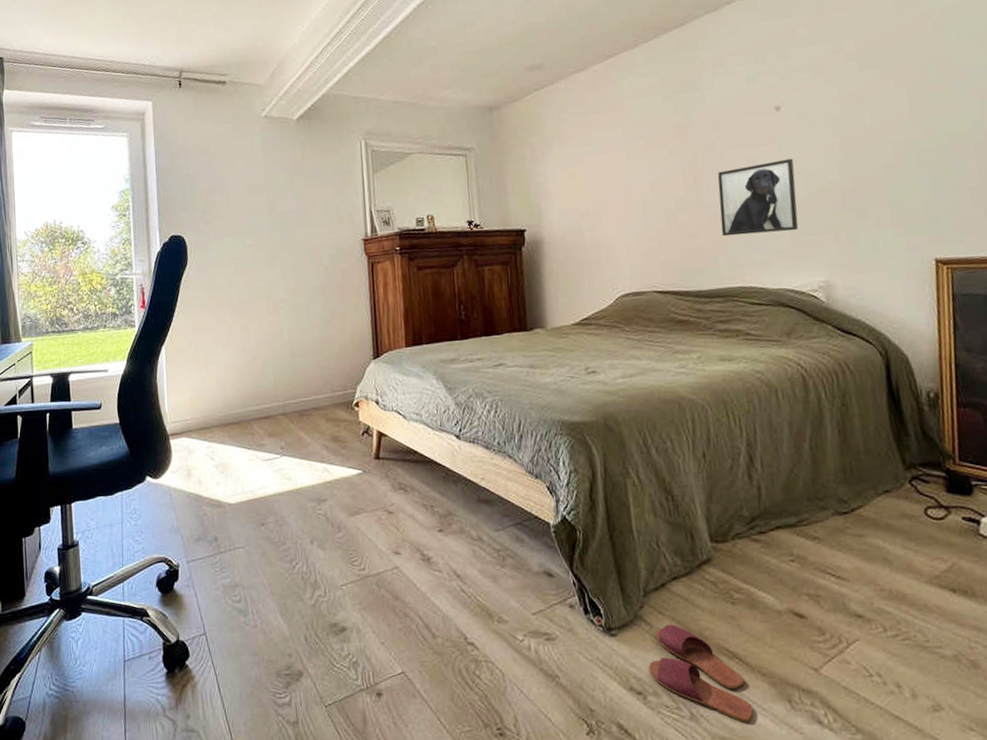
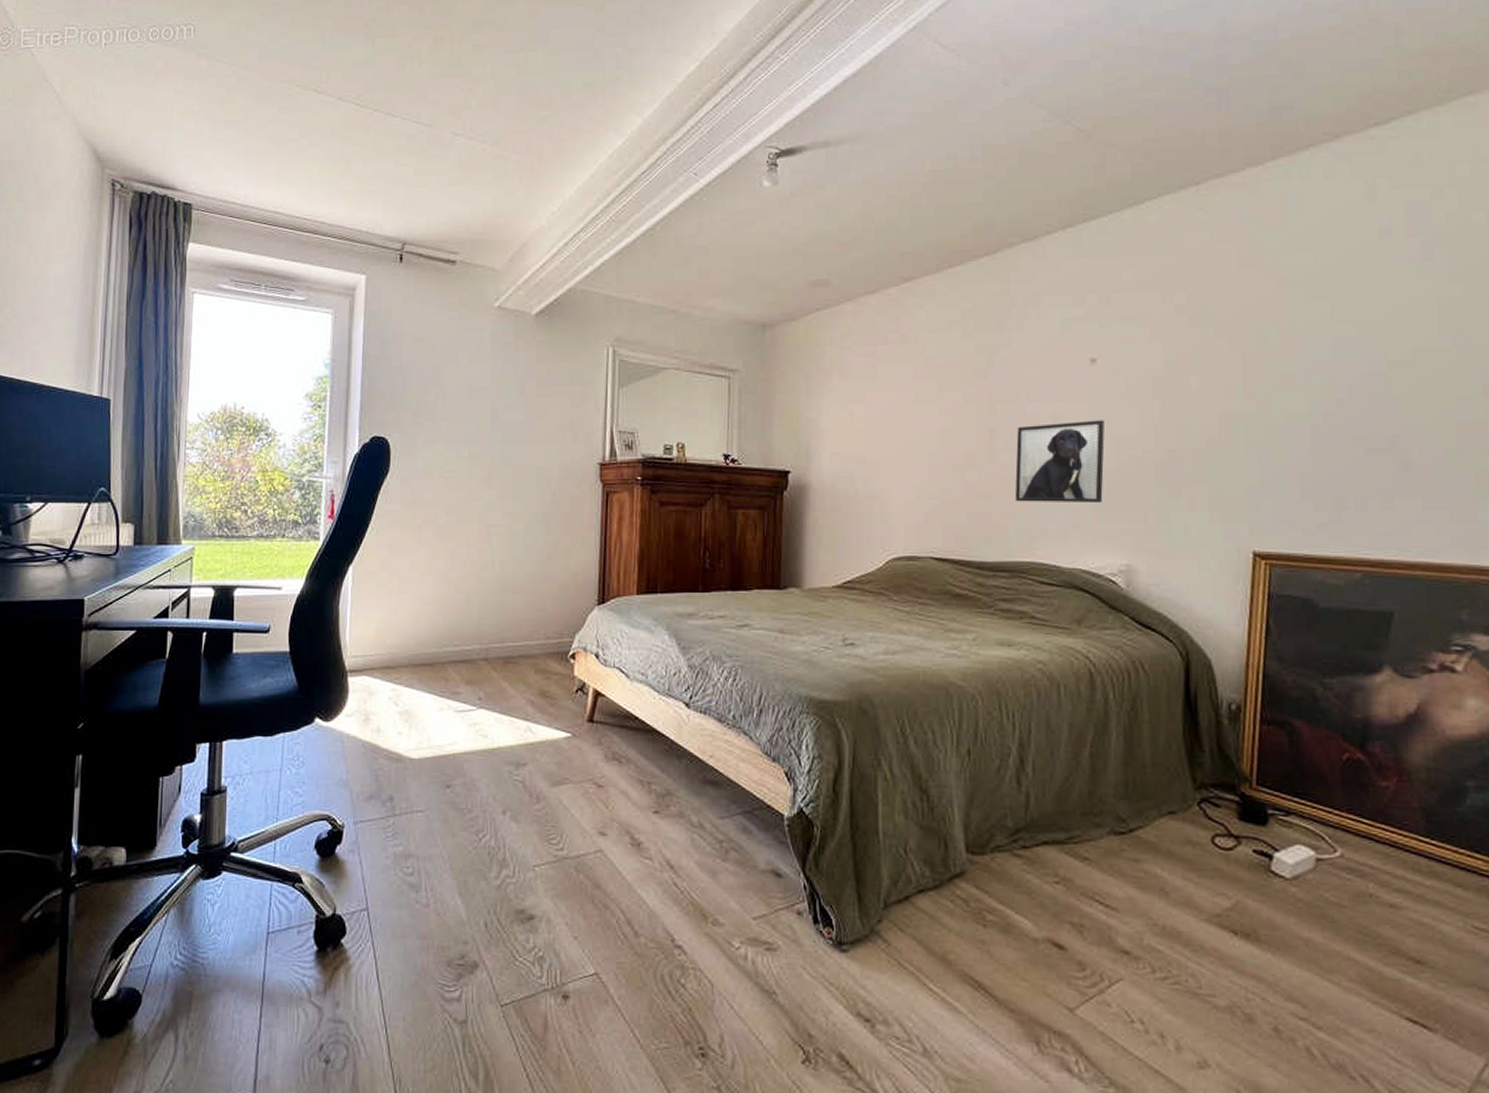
slippers: present [648,624,753,722] -> none [880,943,994,1064]

